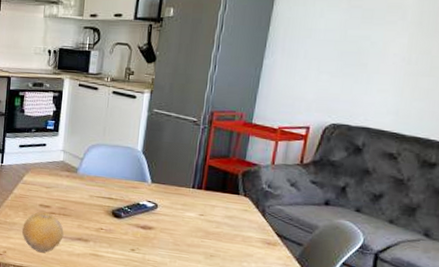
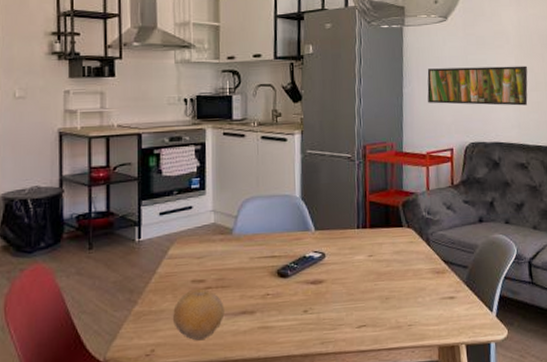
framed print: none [290,41,424,91] -> present [427,66,528,106]

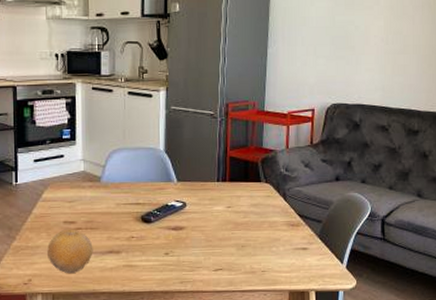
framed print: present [427,66,528,106] -> none [292,28,397,68]

